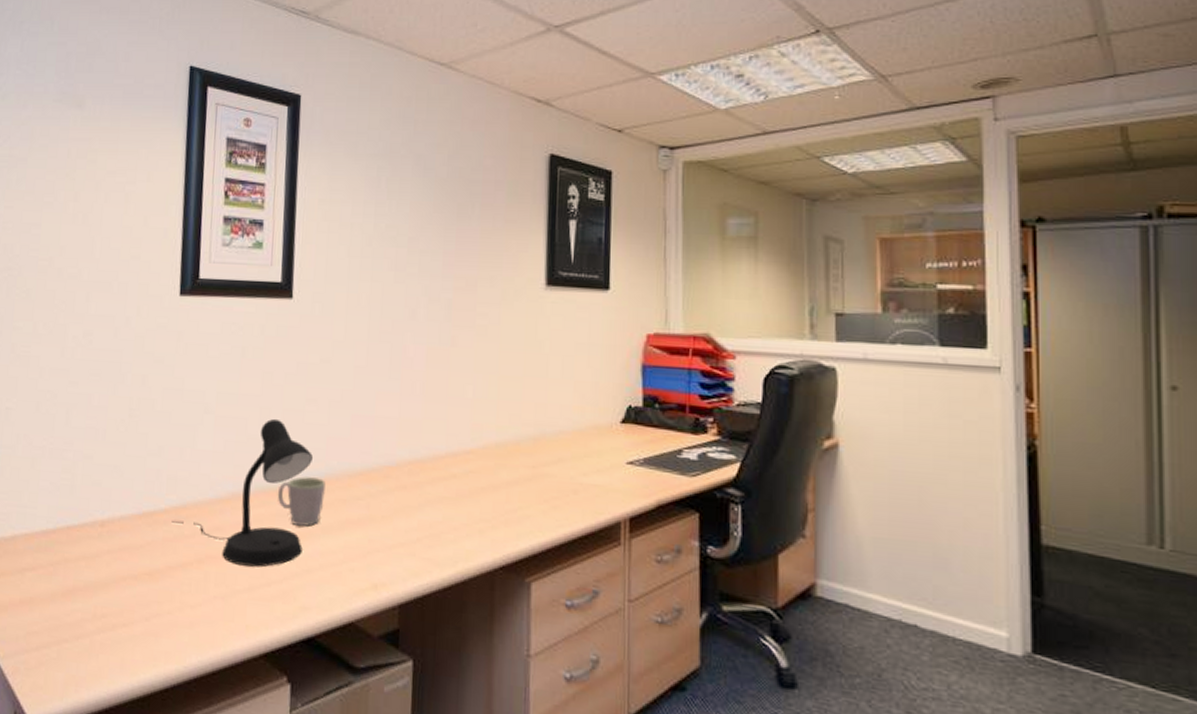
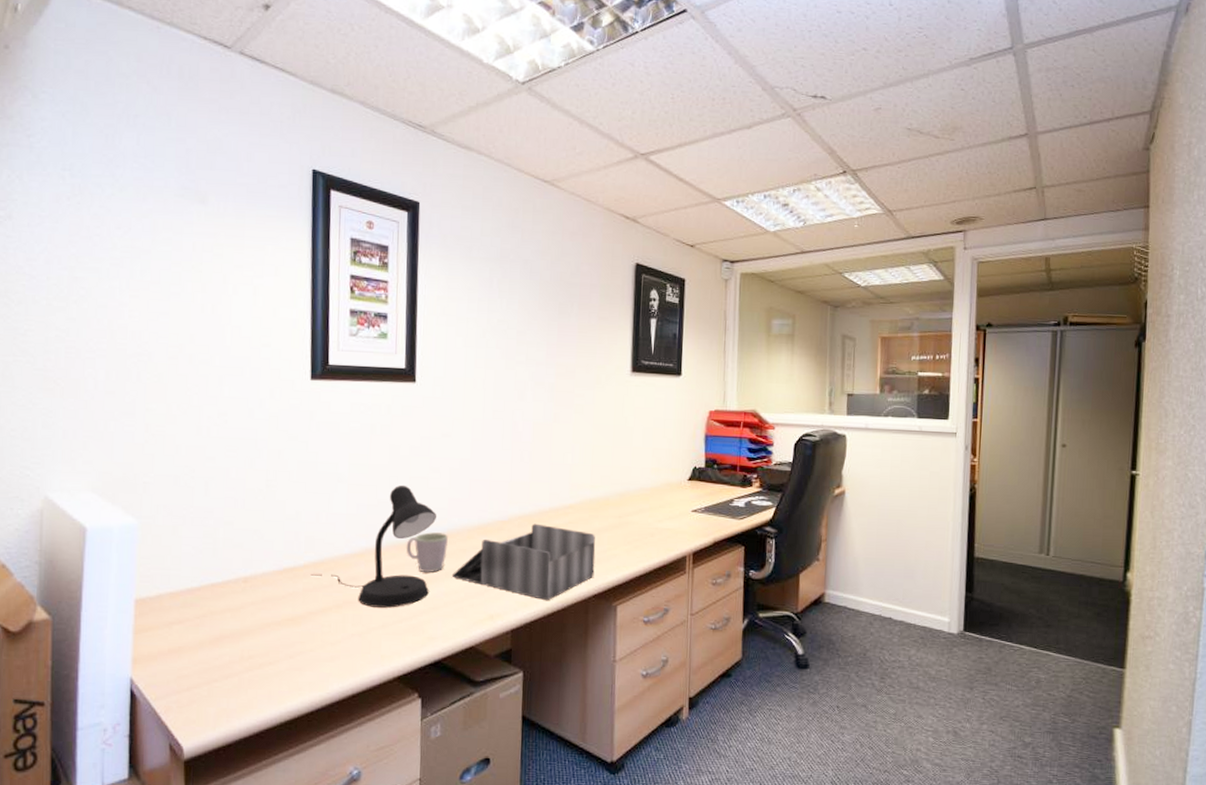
desk organizer: none [328,471,504,571] -> present [451,523,596,601]

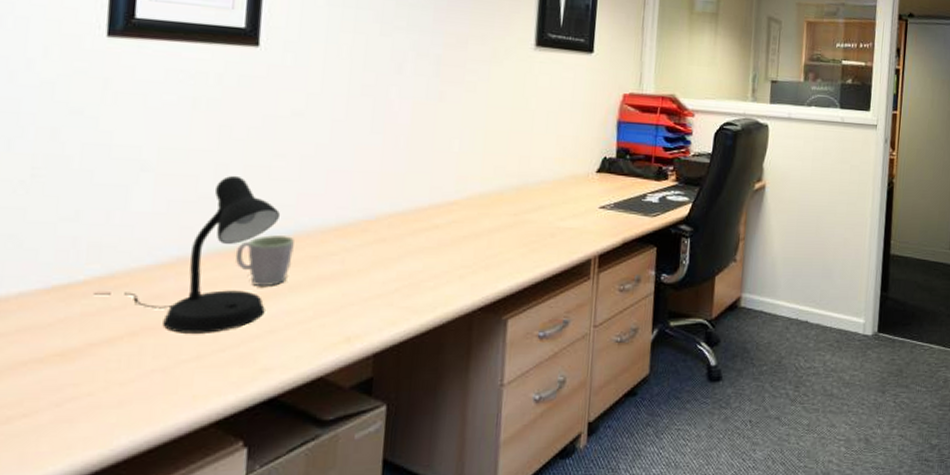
desk organizer: present [451,523,596,601] -> none [296,223,485,317]

